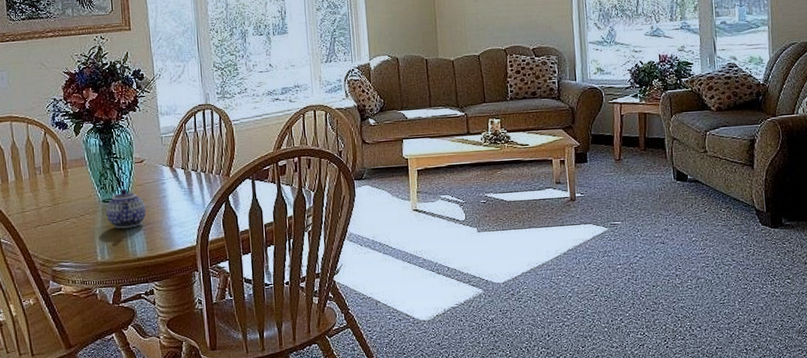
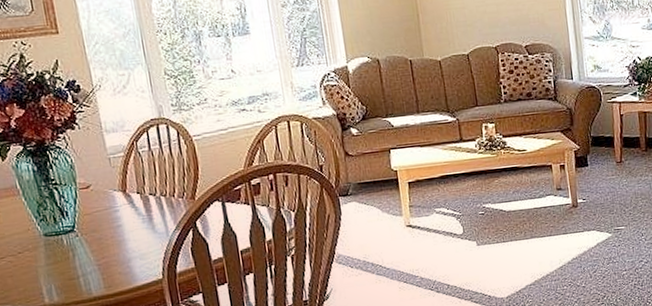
teapot: present [106,188,146,229] -> none [48,219,99,266]

